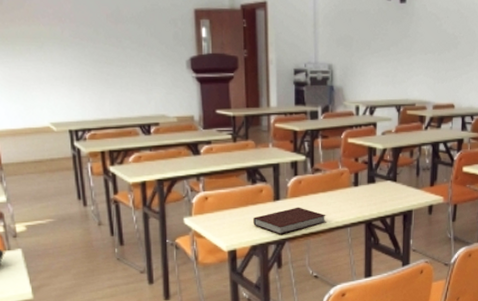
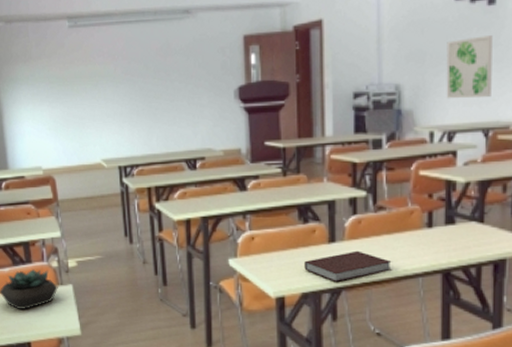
wall art: none [368,27,404,80] -> present [446,34,493,99]

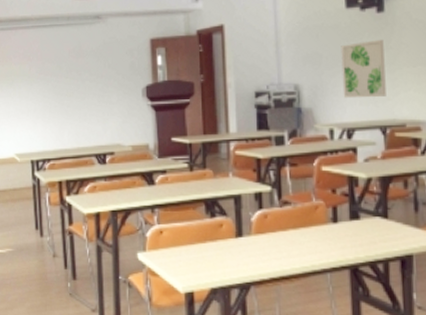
notebook: present [304,250,392,282] -> none [212,245,300,277]

